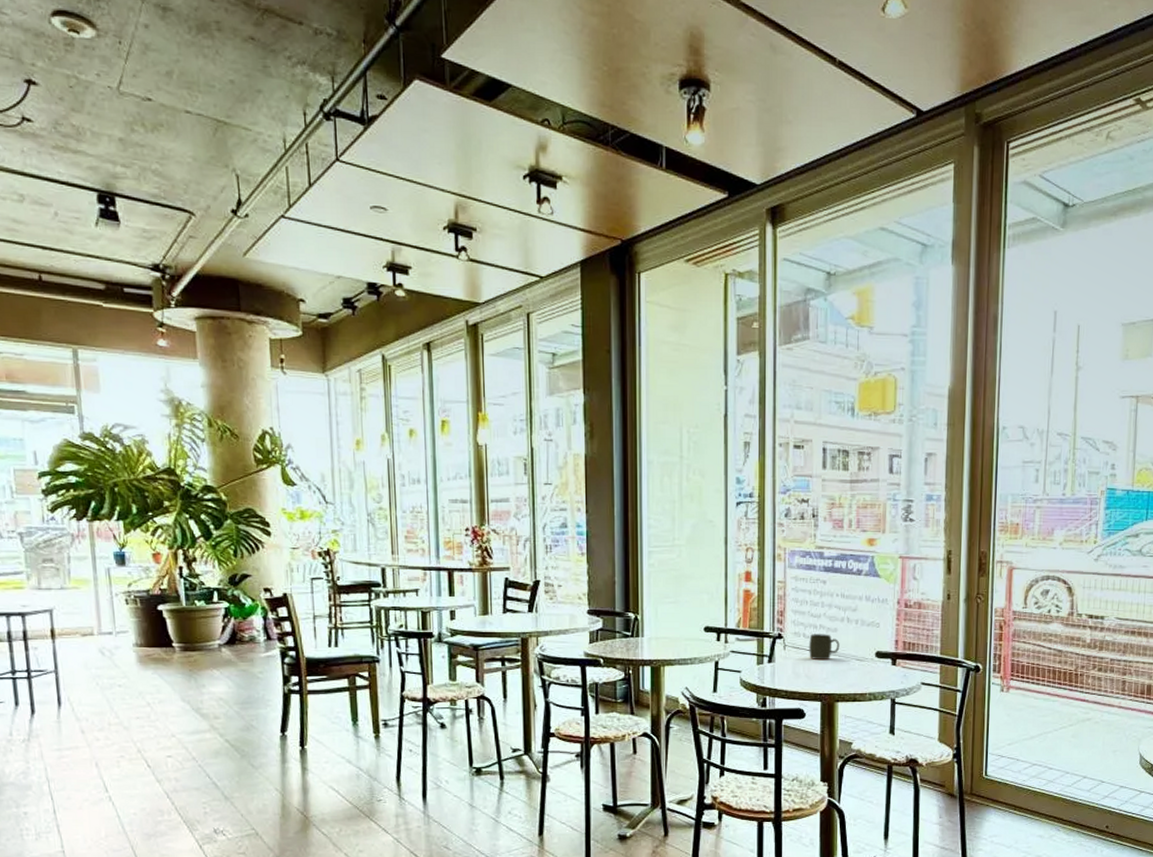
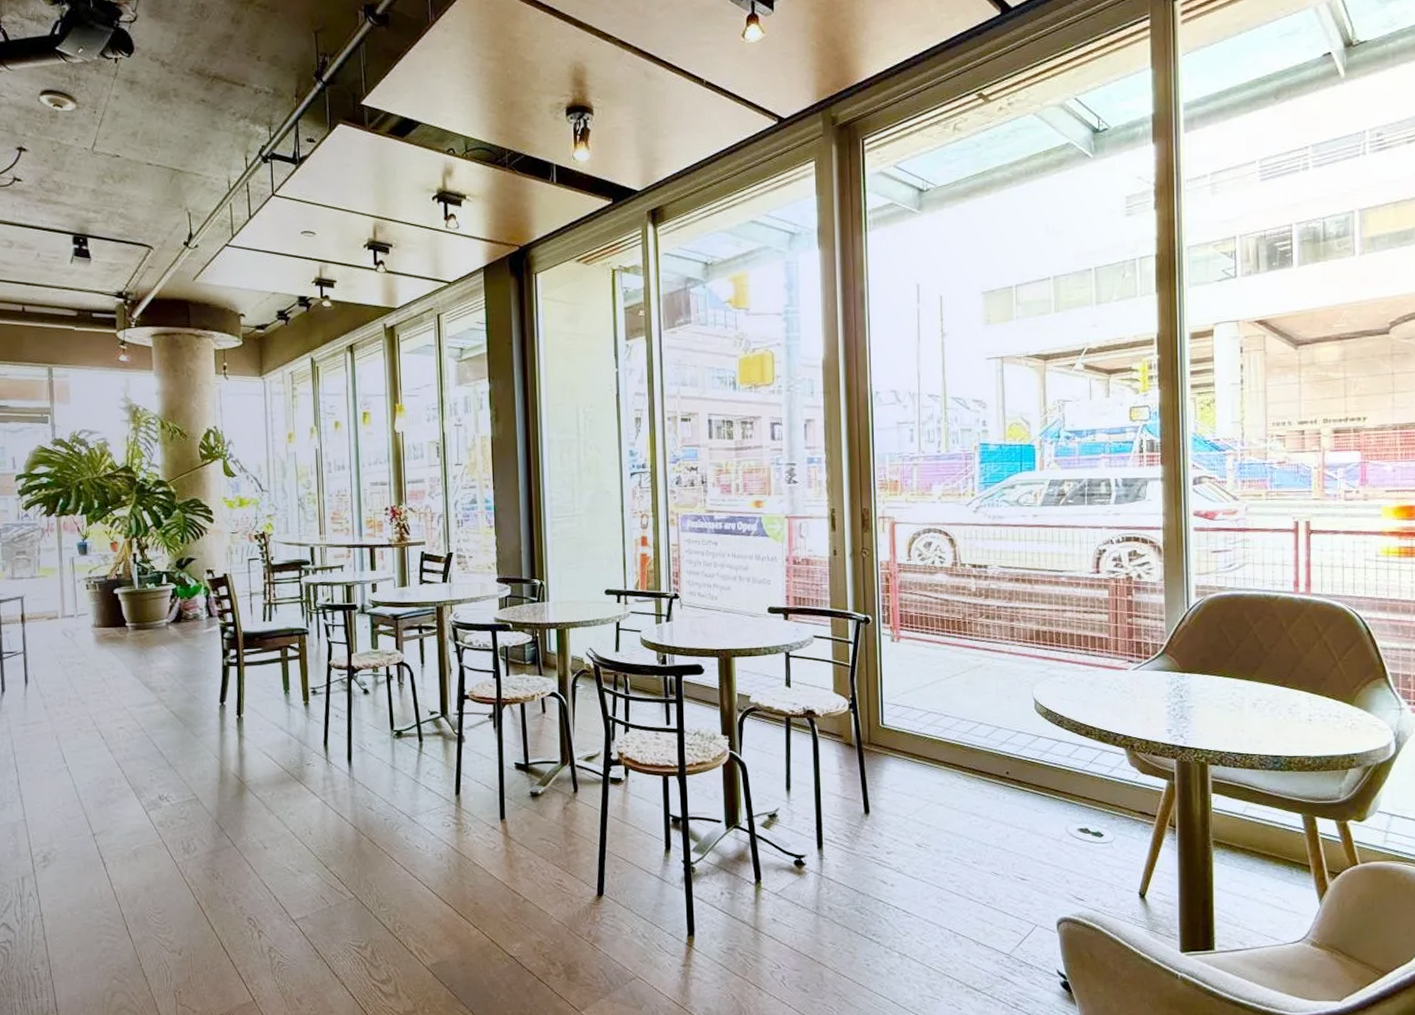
mug: present [809,634,840,659] -> none [704,592,734,617]

